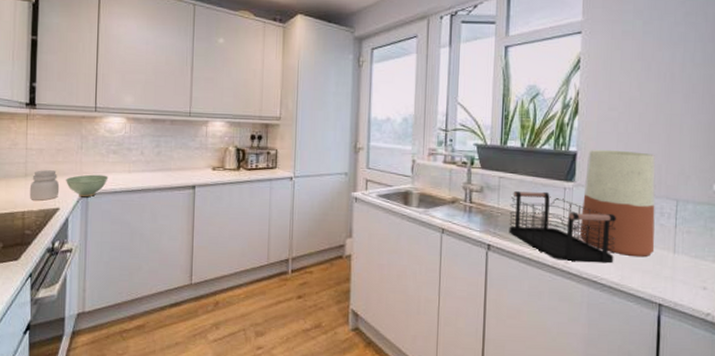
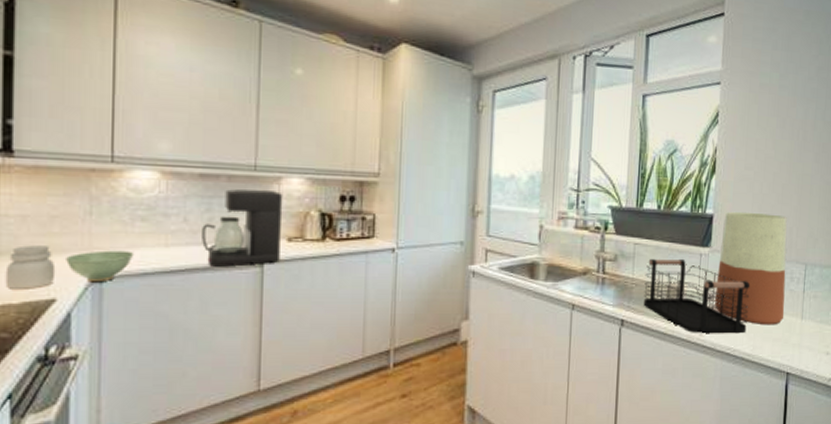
coffee maker: none [153,130,210,189] -> present [202,189,283,267]

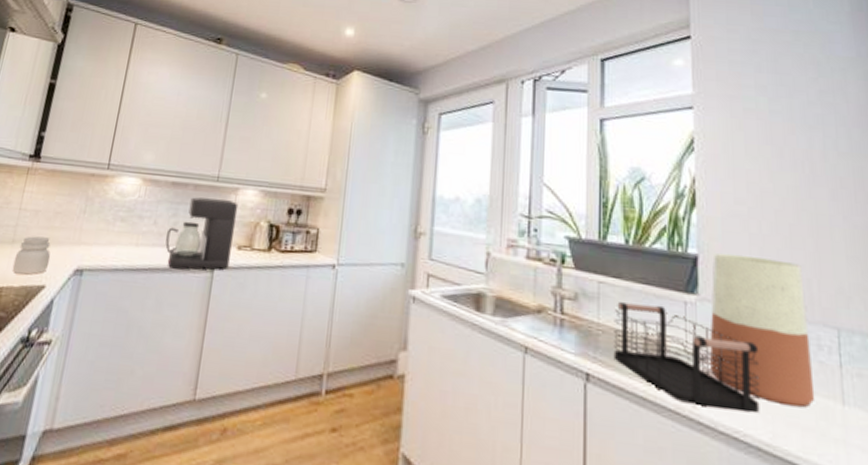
bowl: present [66,250,135,283] -> none [59,245,111,274]

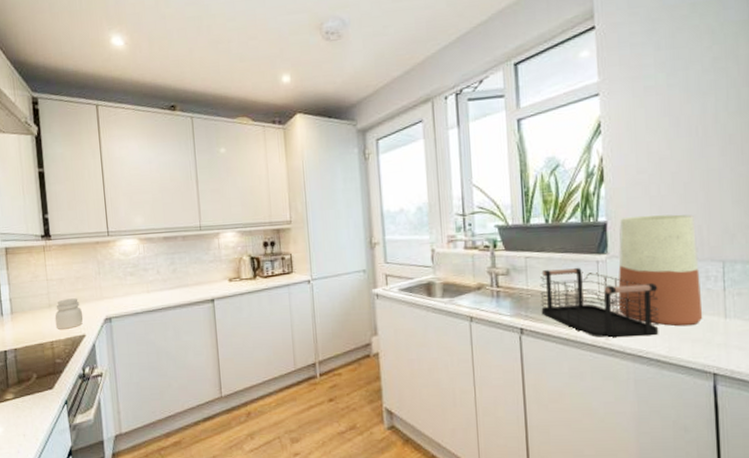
coffee maker: present [165,197,239,270] -> none [170,244,225,305]

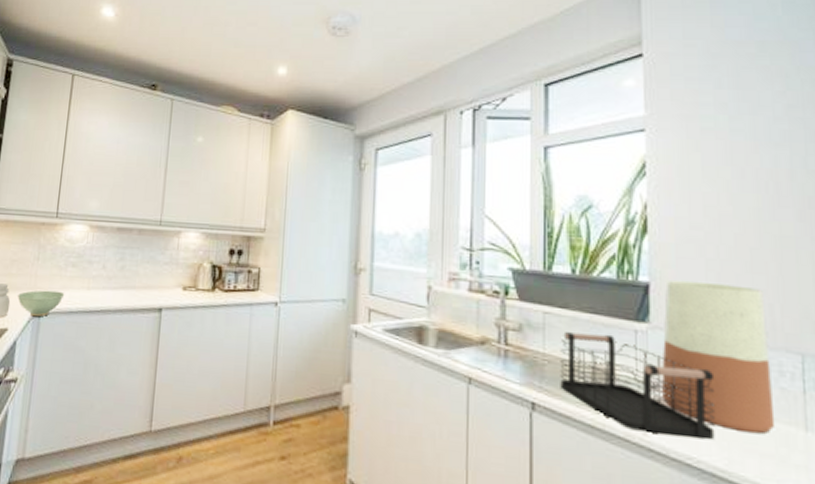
bowl: none [88,297,129,322] -> present [18,290,65,317]

